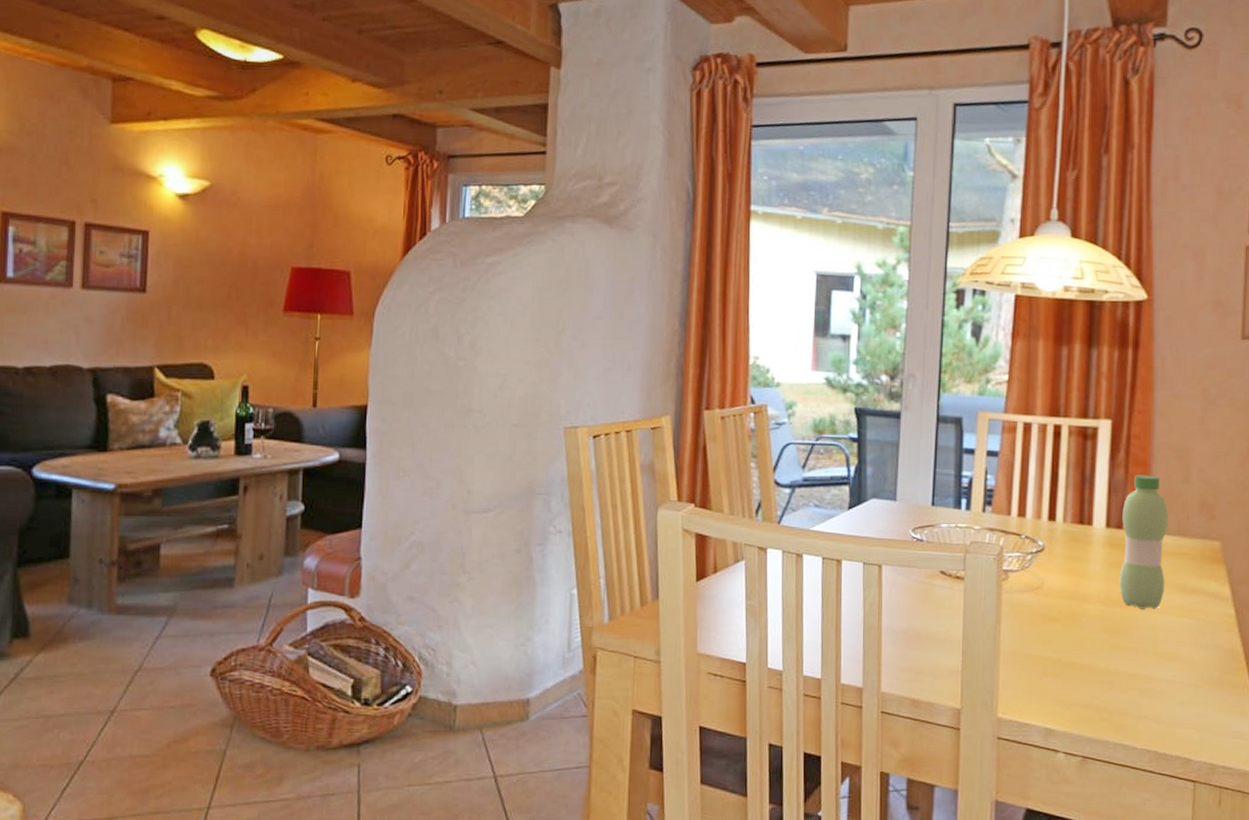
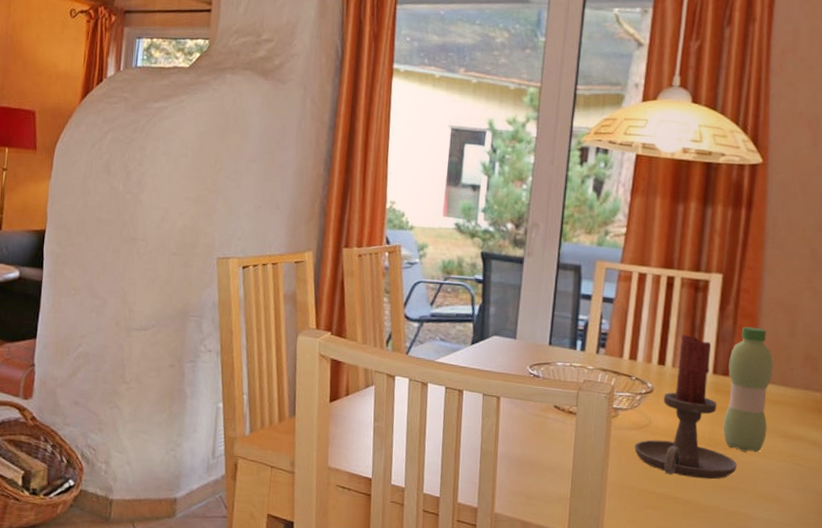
candle holder: none [1027,487,1136,641] -> present [634,334,738,480]

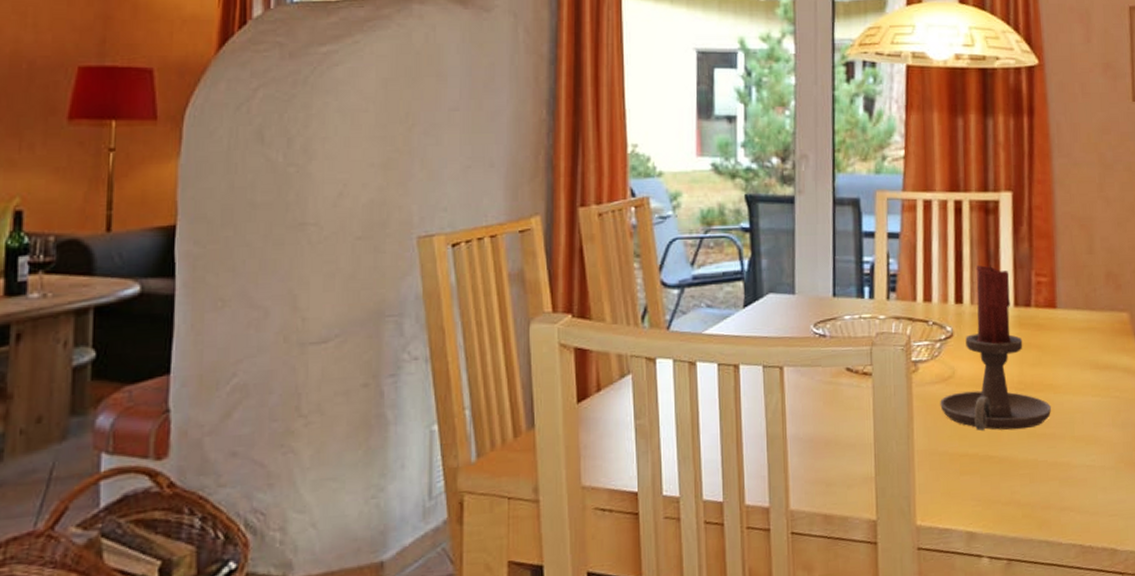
water bottle: present [723,326,773,453] -> none [1029,247,1078,392]

